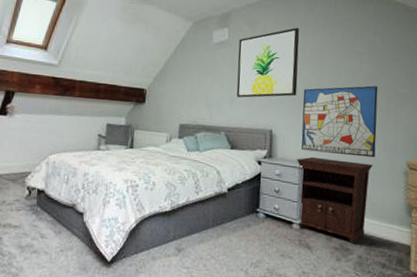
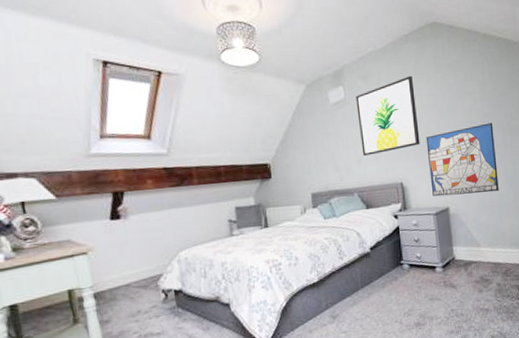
nightstand: present [297,156,373,244] -> none [430,197,500,275]

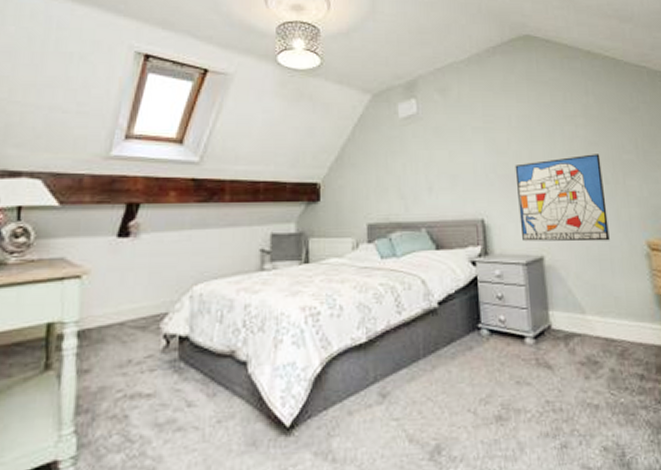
wall art: present [355,75,420,156] -> none [430,92,508,182]

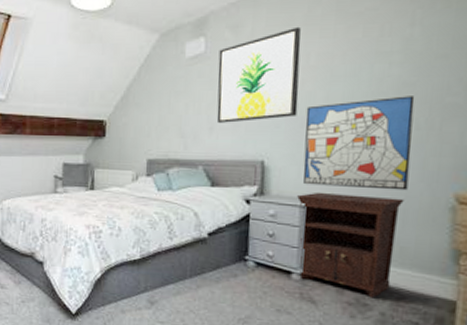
wall art: none [430,92,508,182] -> present [216,26,301,123]
nightstand: none [519,247,614,354] -> present [297,192,405,298]

